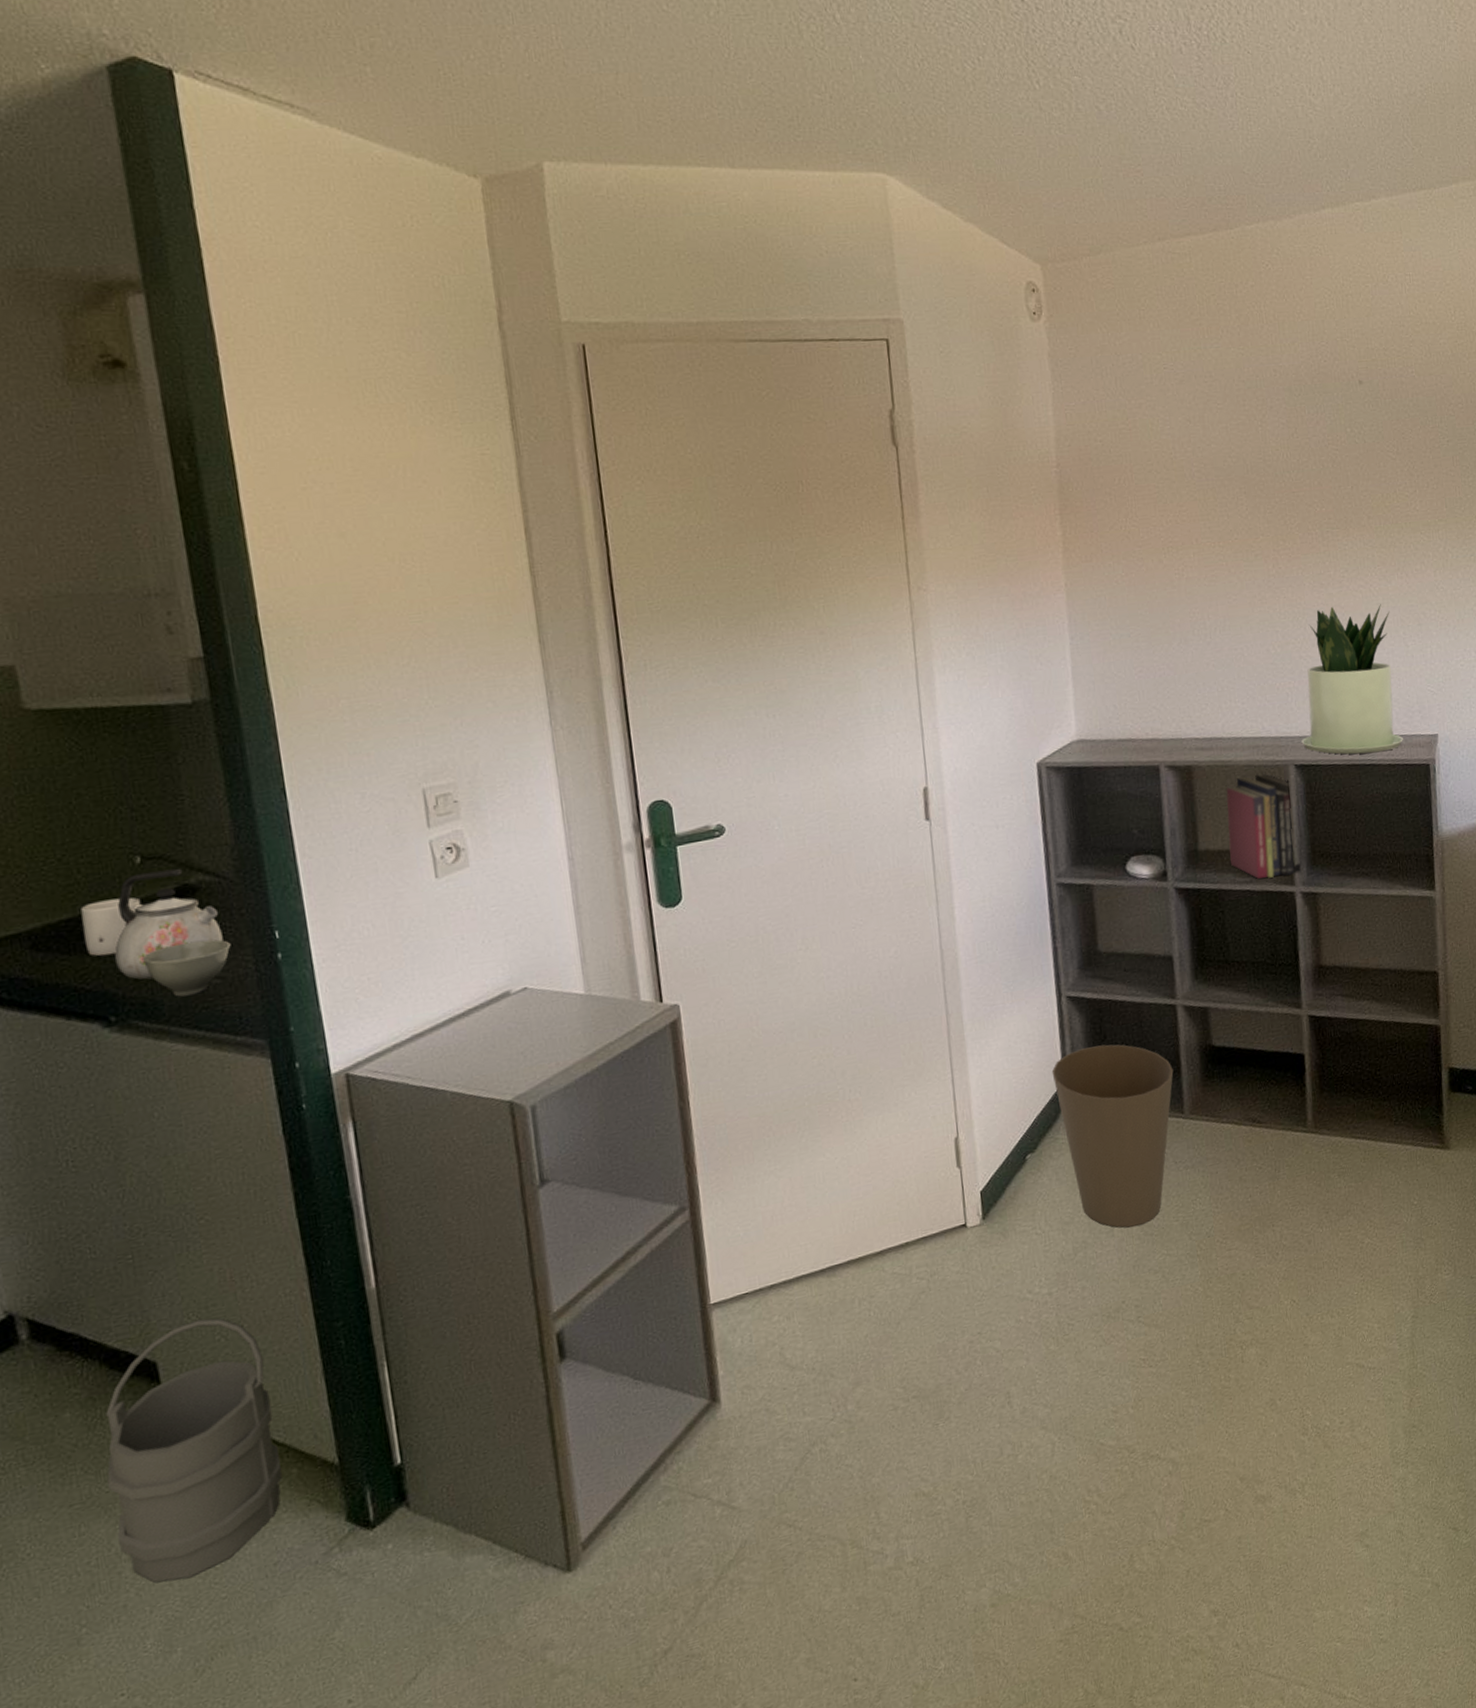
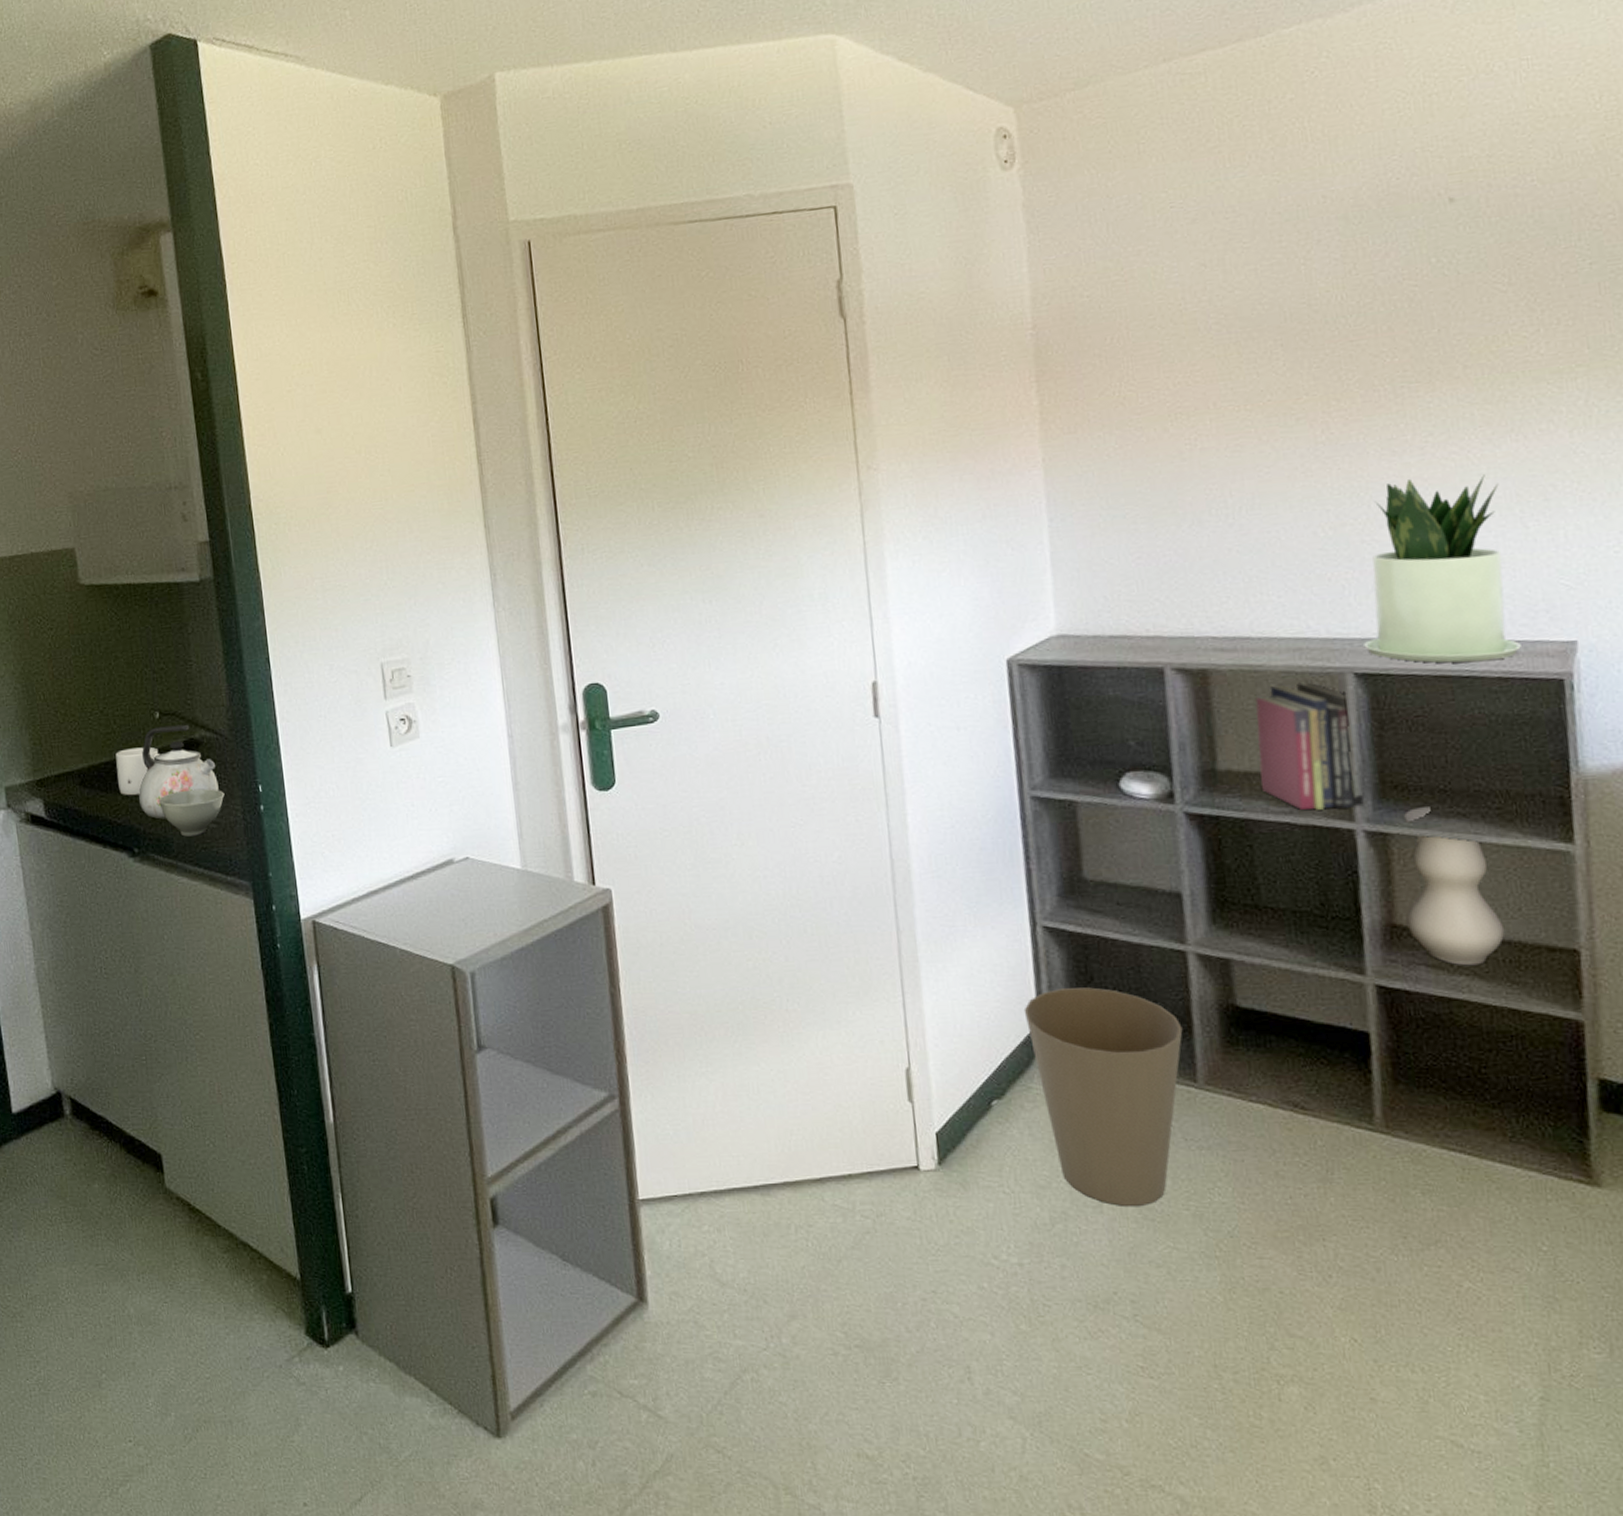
bucket: present [106,1317,282,1583] -> none [123,1123,255,1353]
vase: none [1328,869,1392,994] -> present [1404,807,1505,966]

